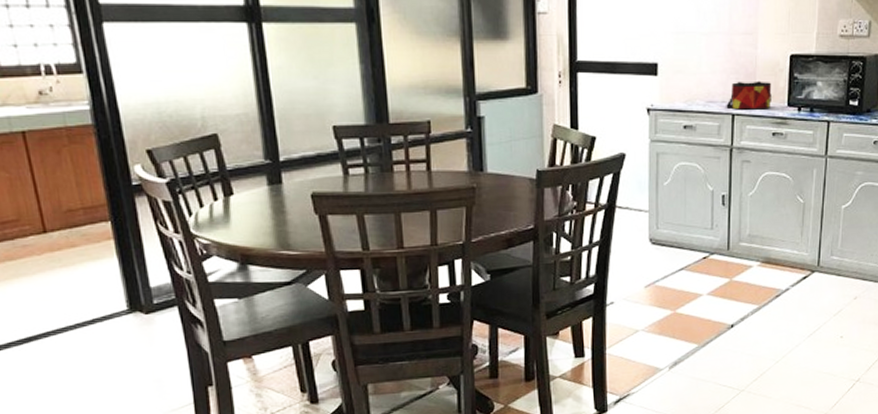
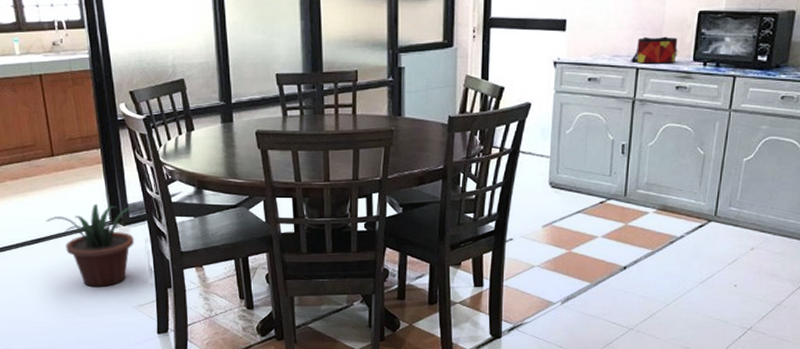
potted plant: none [39,288,161,393] -> present [46,203,135,288]

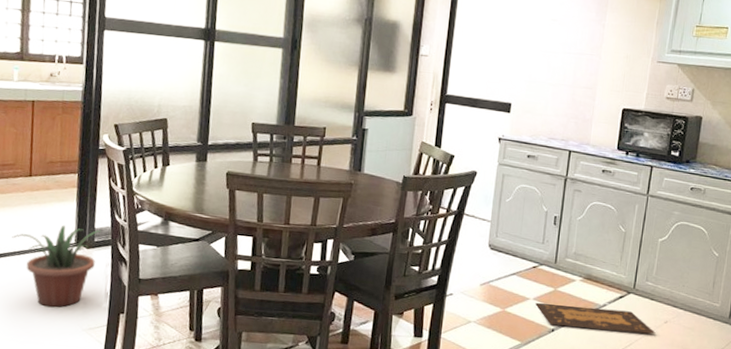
doormat: none [604,240,741,263] -> present [535,303,656,334]
bag: present [631,36,678,64] -> none [564,125,605,150]

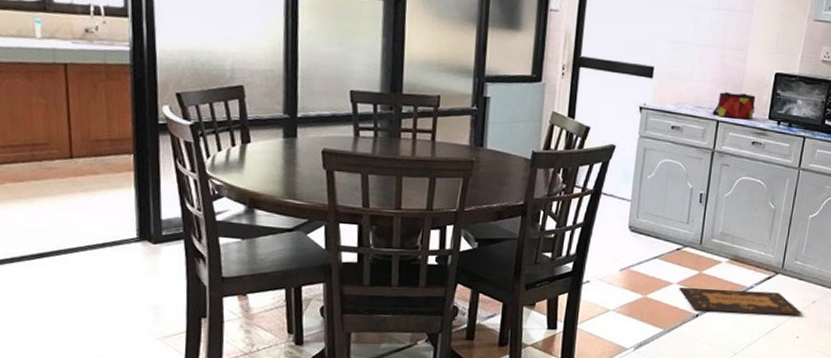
potted plant: present [12,225,101,308] -> none [54,216,170,315]
bag: none [564,125,605,150] -> present [712,92,756,120]

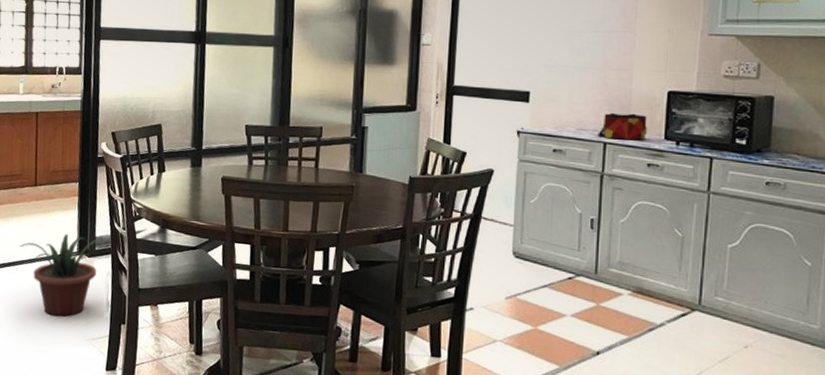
potted plant: none [54,216,170,315] -> present [20,233,102,317]
doormat: present [679,288,803,315] -> none [574,320,733,362]

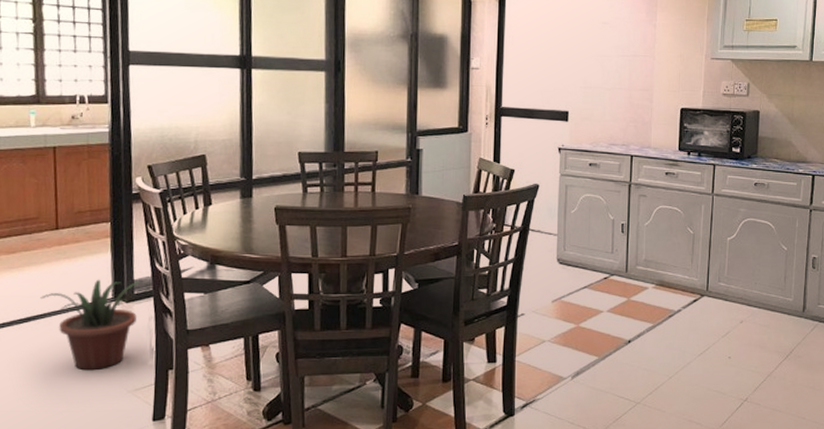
bag: present [598,113,647,141] -> none [626,128,665,153]

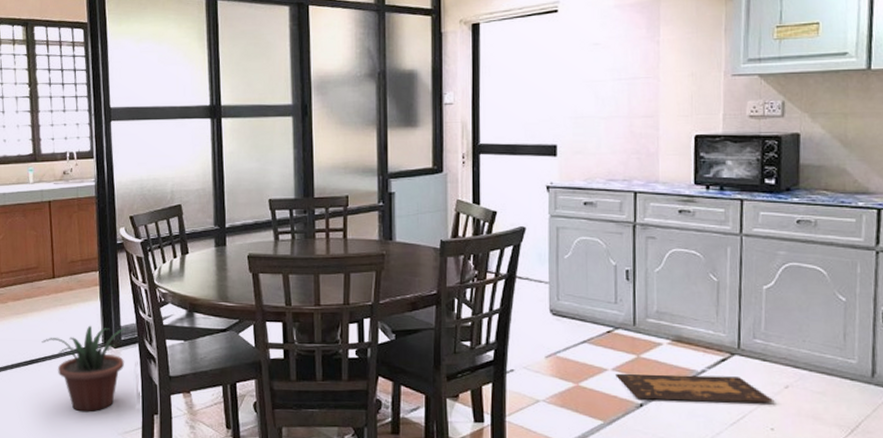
doormat: none [610,314,732,337] -> present [615,374,775,403]

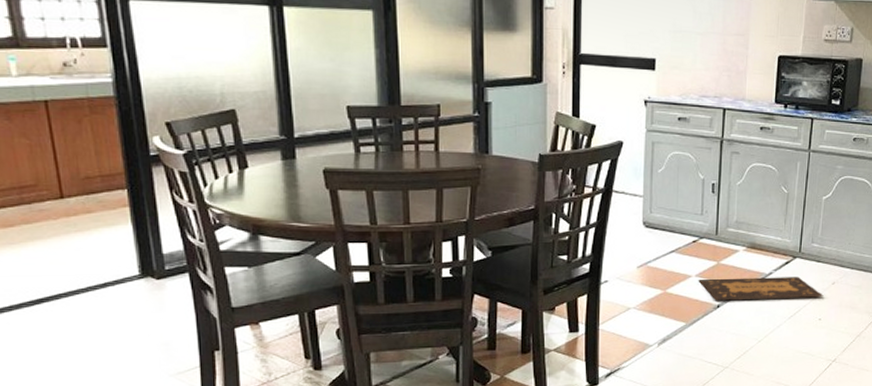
potted plant: present [41,325,127,412] -> none [52,254,172,355]

